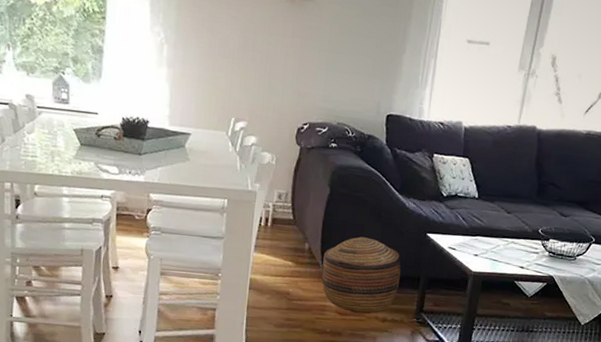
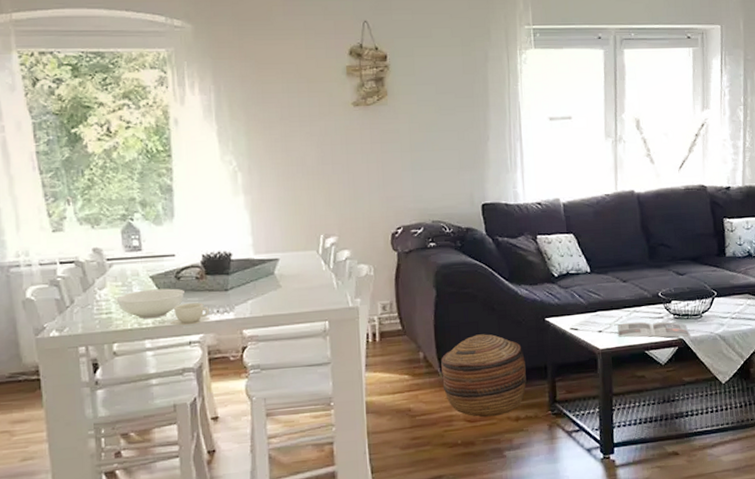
bowl: none [42,140,102,169] -> present [116,288,184,319]
teacup: none [86,159,123,181] -> present [169,302,210,326]
magazine: none [492,251,561,276] -> present [617,321,690,338]

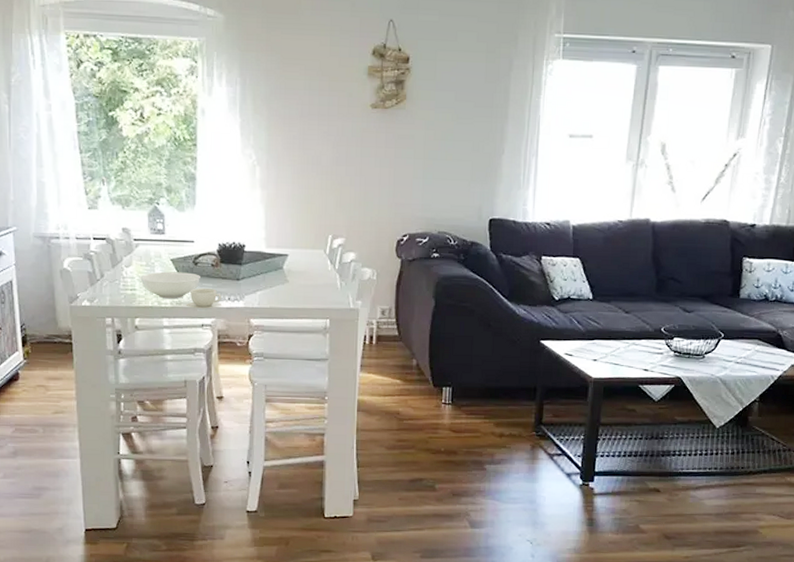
basket: present [441,334,527,418] -> none [432,349,515,430]
magazine: present [617,321,690,338] -> none [613,354,689,377]

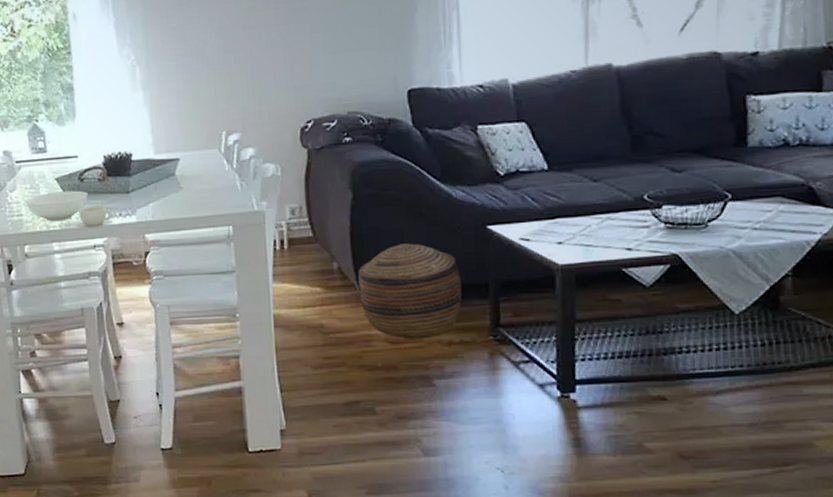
basket: none [432,349,515,430] -> present [358,243,462,339]

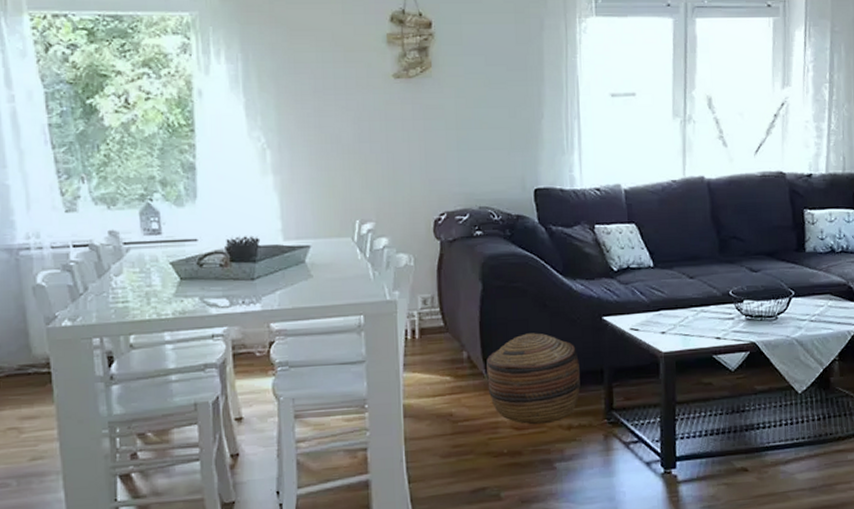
bowl: present [25,190,88,222] -> none [133,276,207,309]
teacup: present [75,204,113,229] -> none [191,291,234,318]

